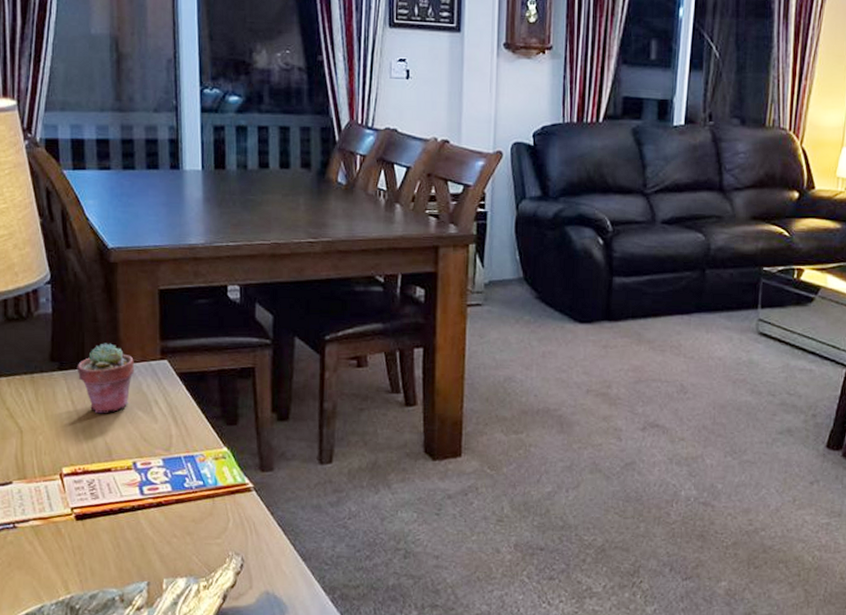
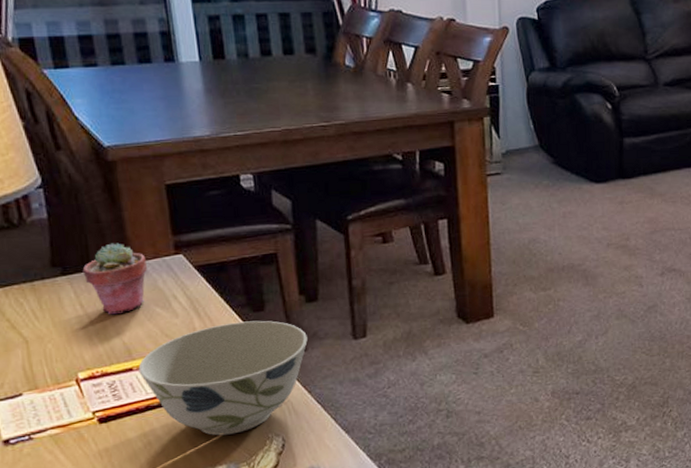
bowl: none [116,433,275,548] -> present [138,320,308,436]

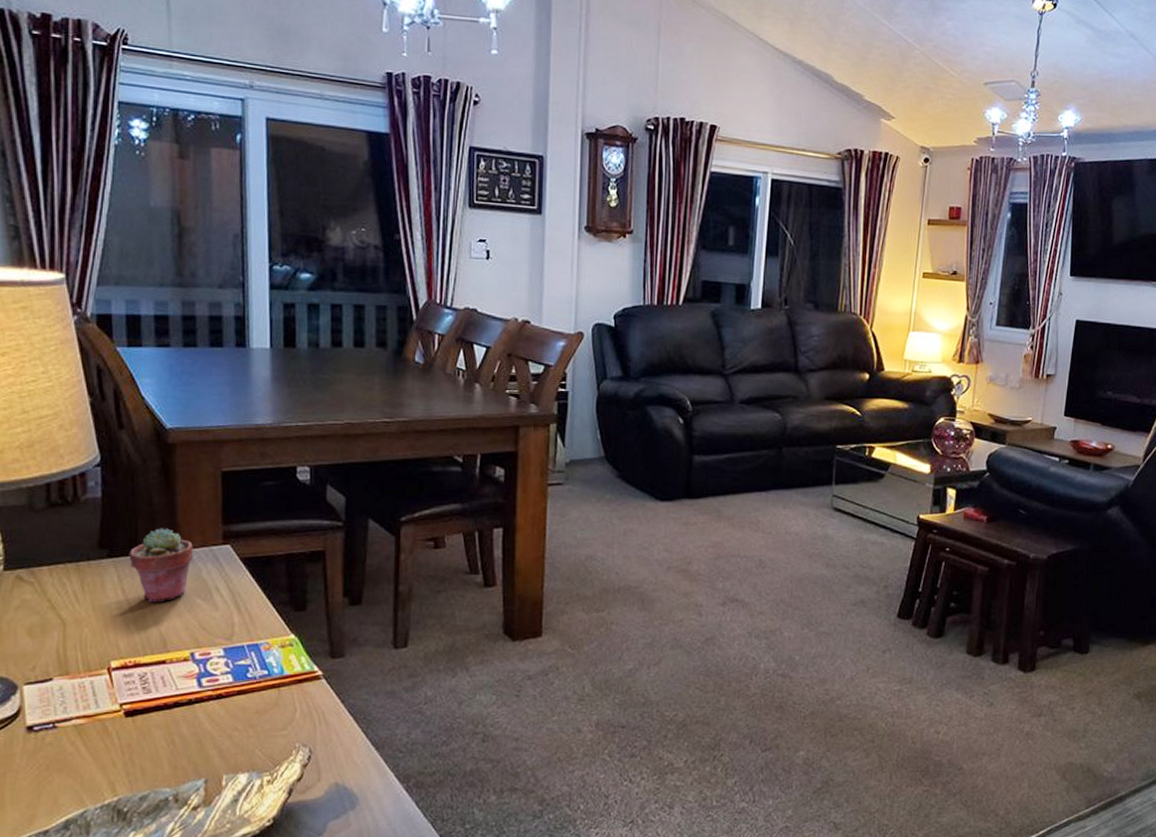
bowl: present [138,320,308,436] -> none [171,620,347,741]

